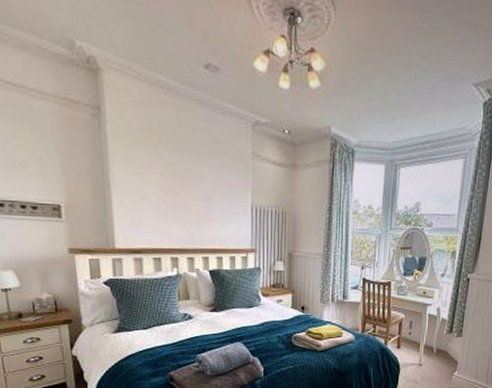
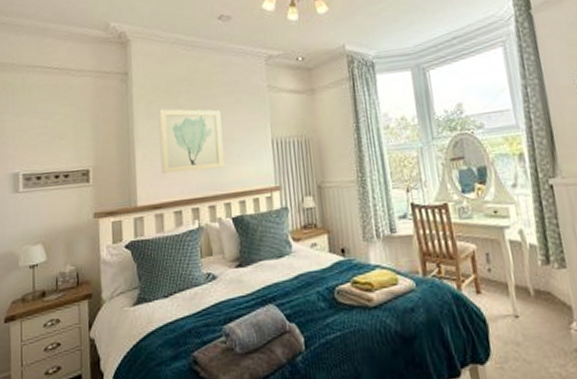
wall art: none [137,155,205,225] -> present [159,109,225,175]

